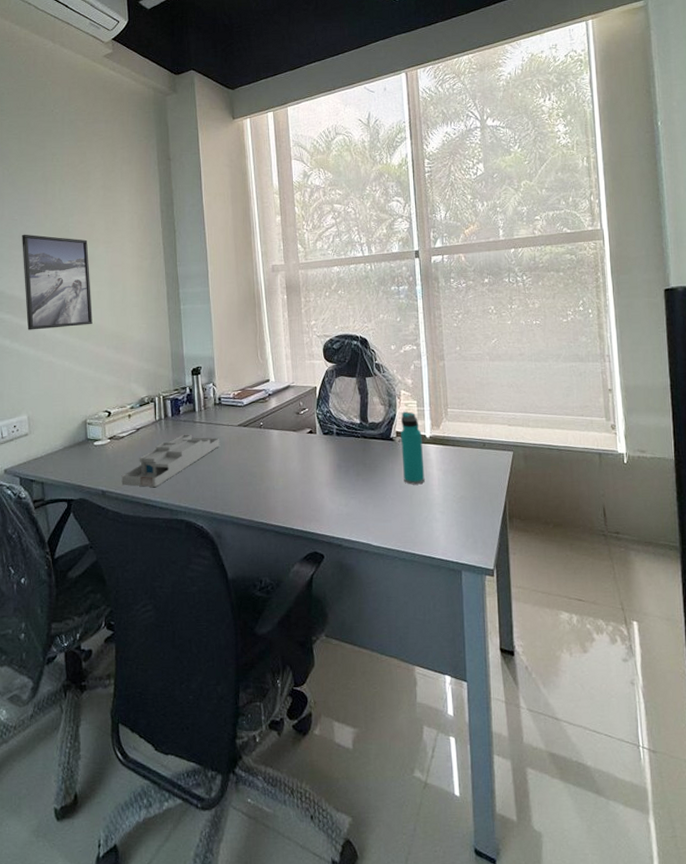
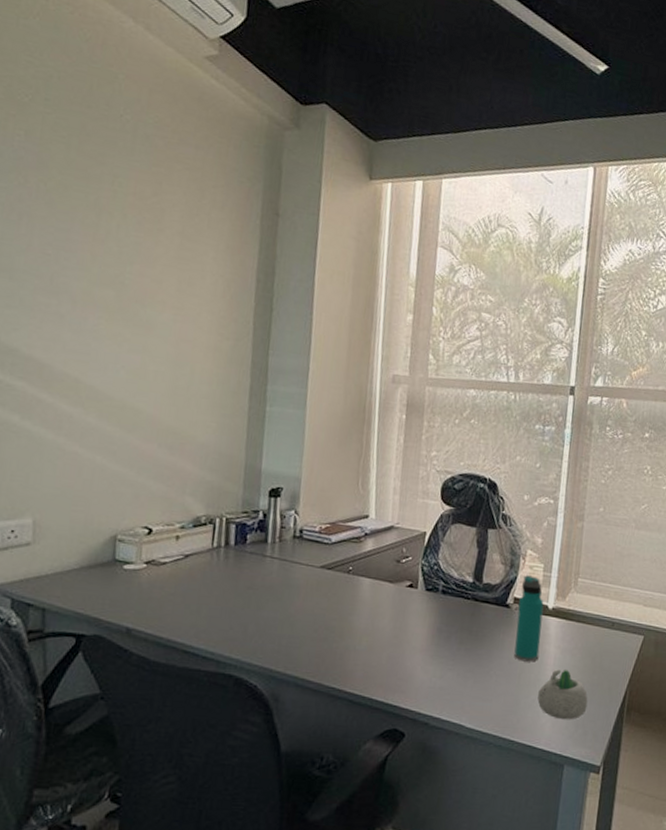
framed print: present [22,234,93,330] -> none [47,276,150,413]
desk organizer: present [121,434,220,488] -> none [155,569,295,632]
succulent planter: none [429,487,474,532] -> present [537,669,588,720]

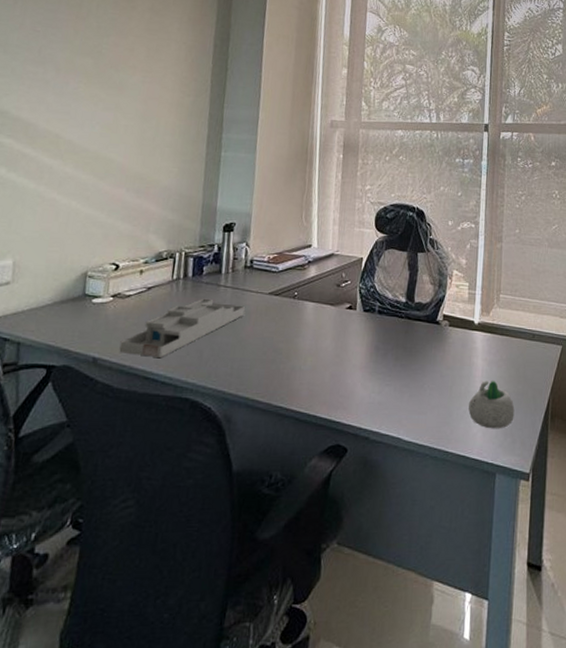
desk organizer: none [155,569,295,632] -> present [119,298,246,359]
water bottle: present [514,575,544,662] -> none [445,294,470,375]

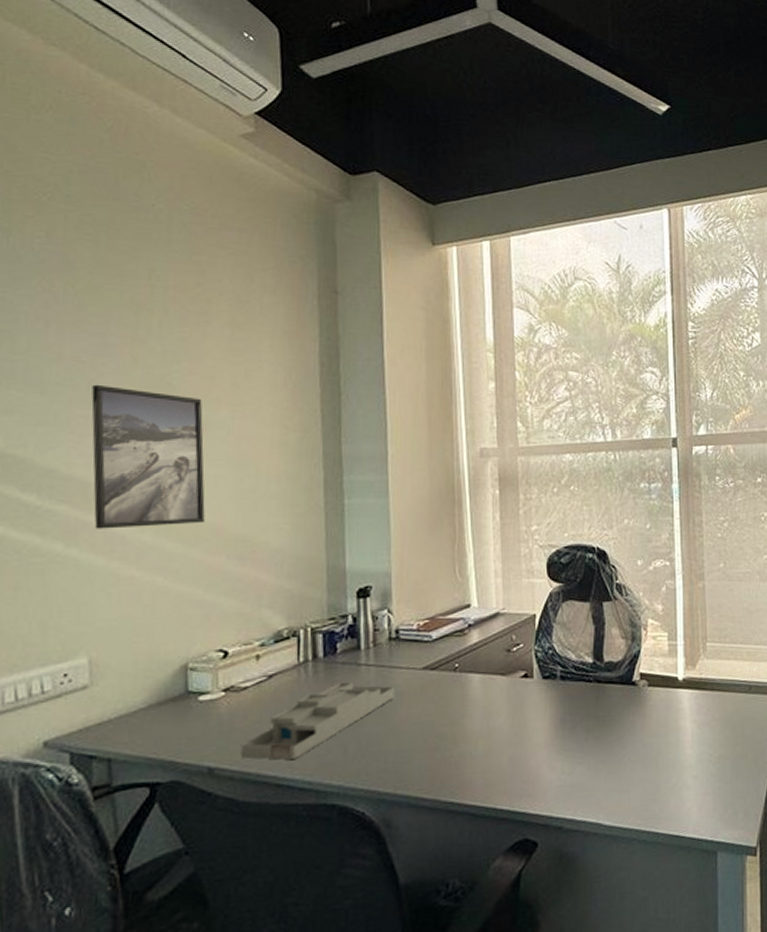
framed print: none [31,48,123,162] -> present [91,384,205,529]
succulent planter: present [468,380,515,429] -> none [679,744,734,801]

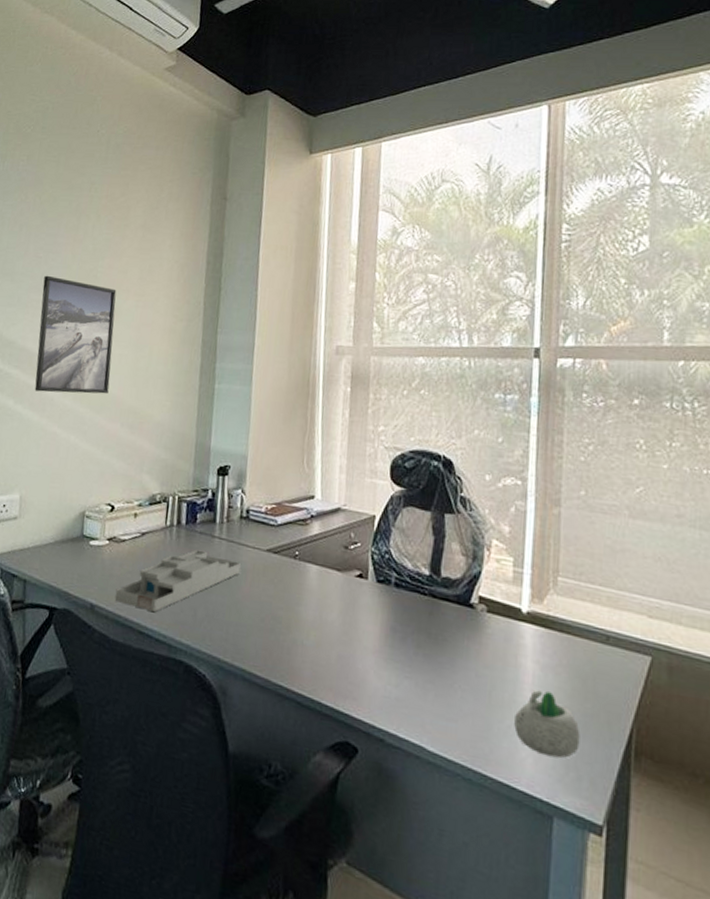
succulent planter: none [679,744,734,801] -> present [514,689,580,758]

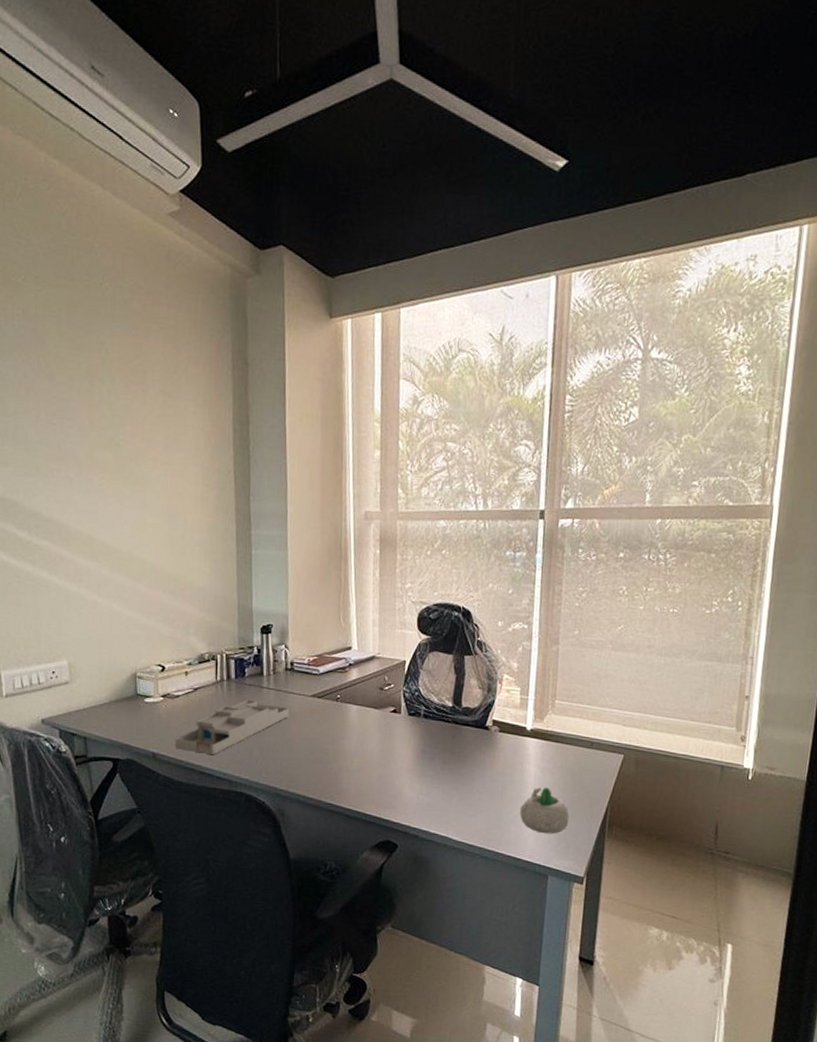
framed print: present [34,275,117,394] -> none [62,443,146,563]

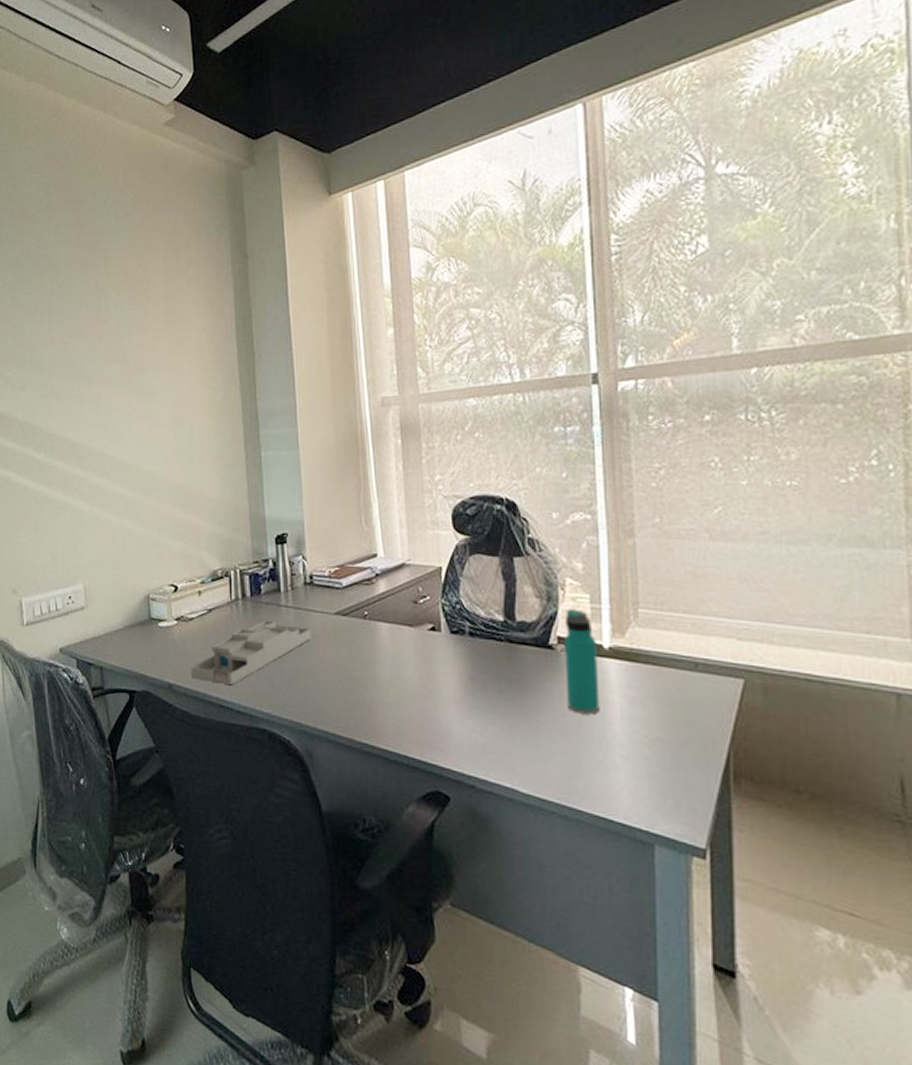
water bottle: none [495,699,522,781] -> present [564,609,600,715]
succulent planter: present [520,786,570,834] -> none [606,723,675,788]

